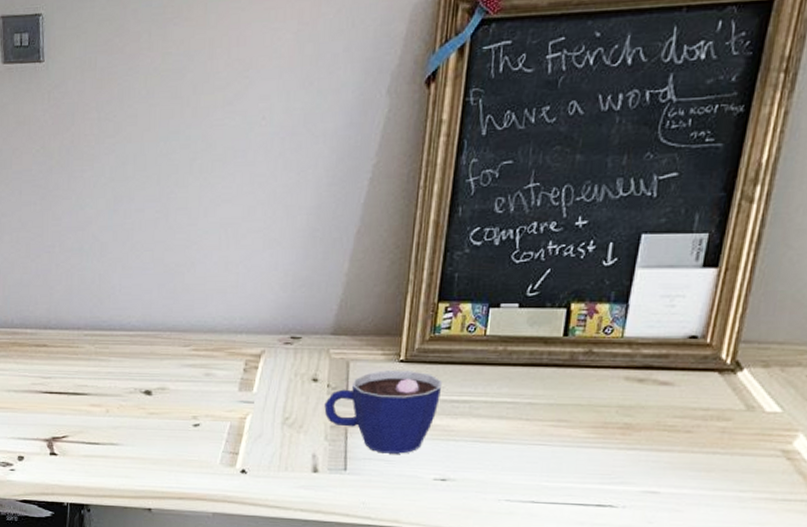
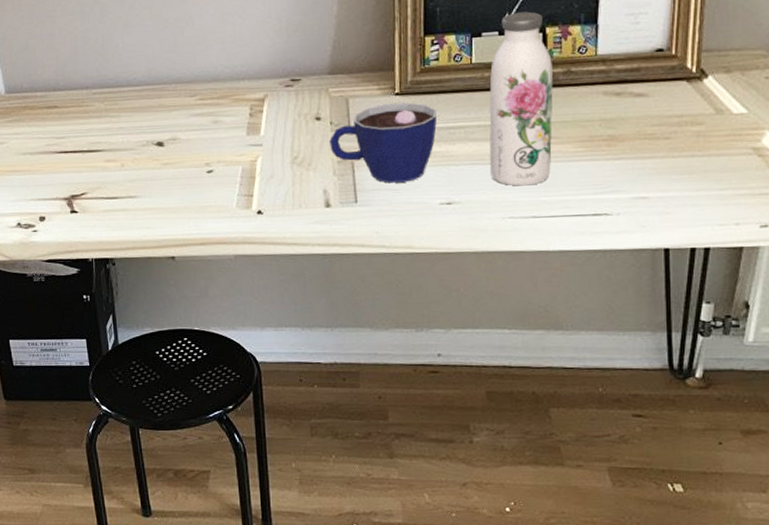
water bottle: none [492,284,574,469] -> present [489,11,553,186]

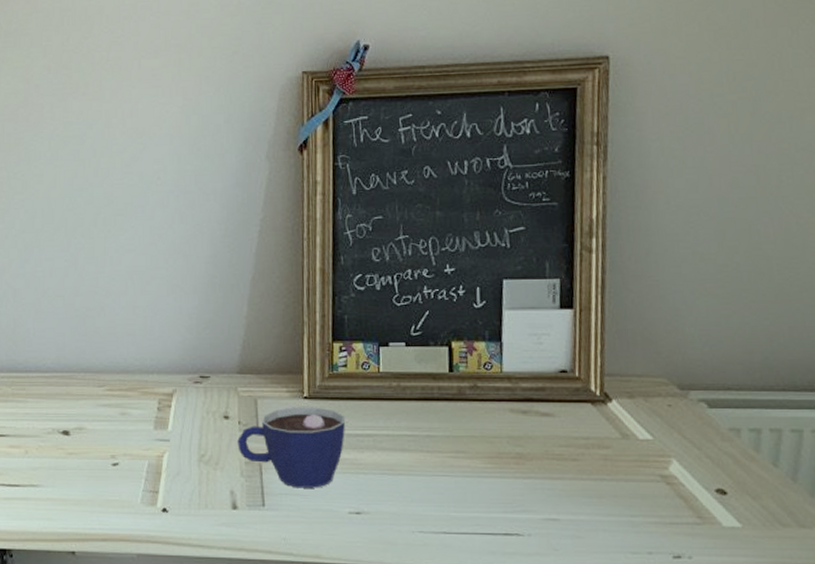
water bottle: present [489,11,553,186] -> none [397,325,461,500]

